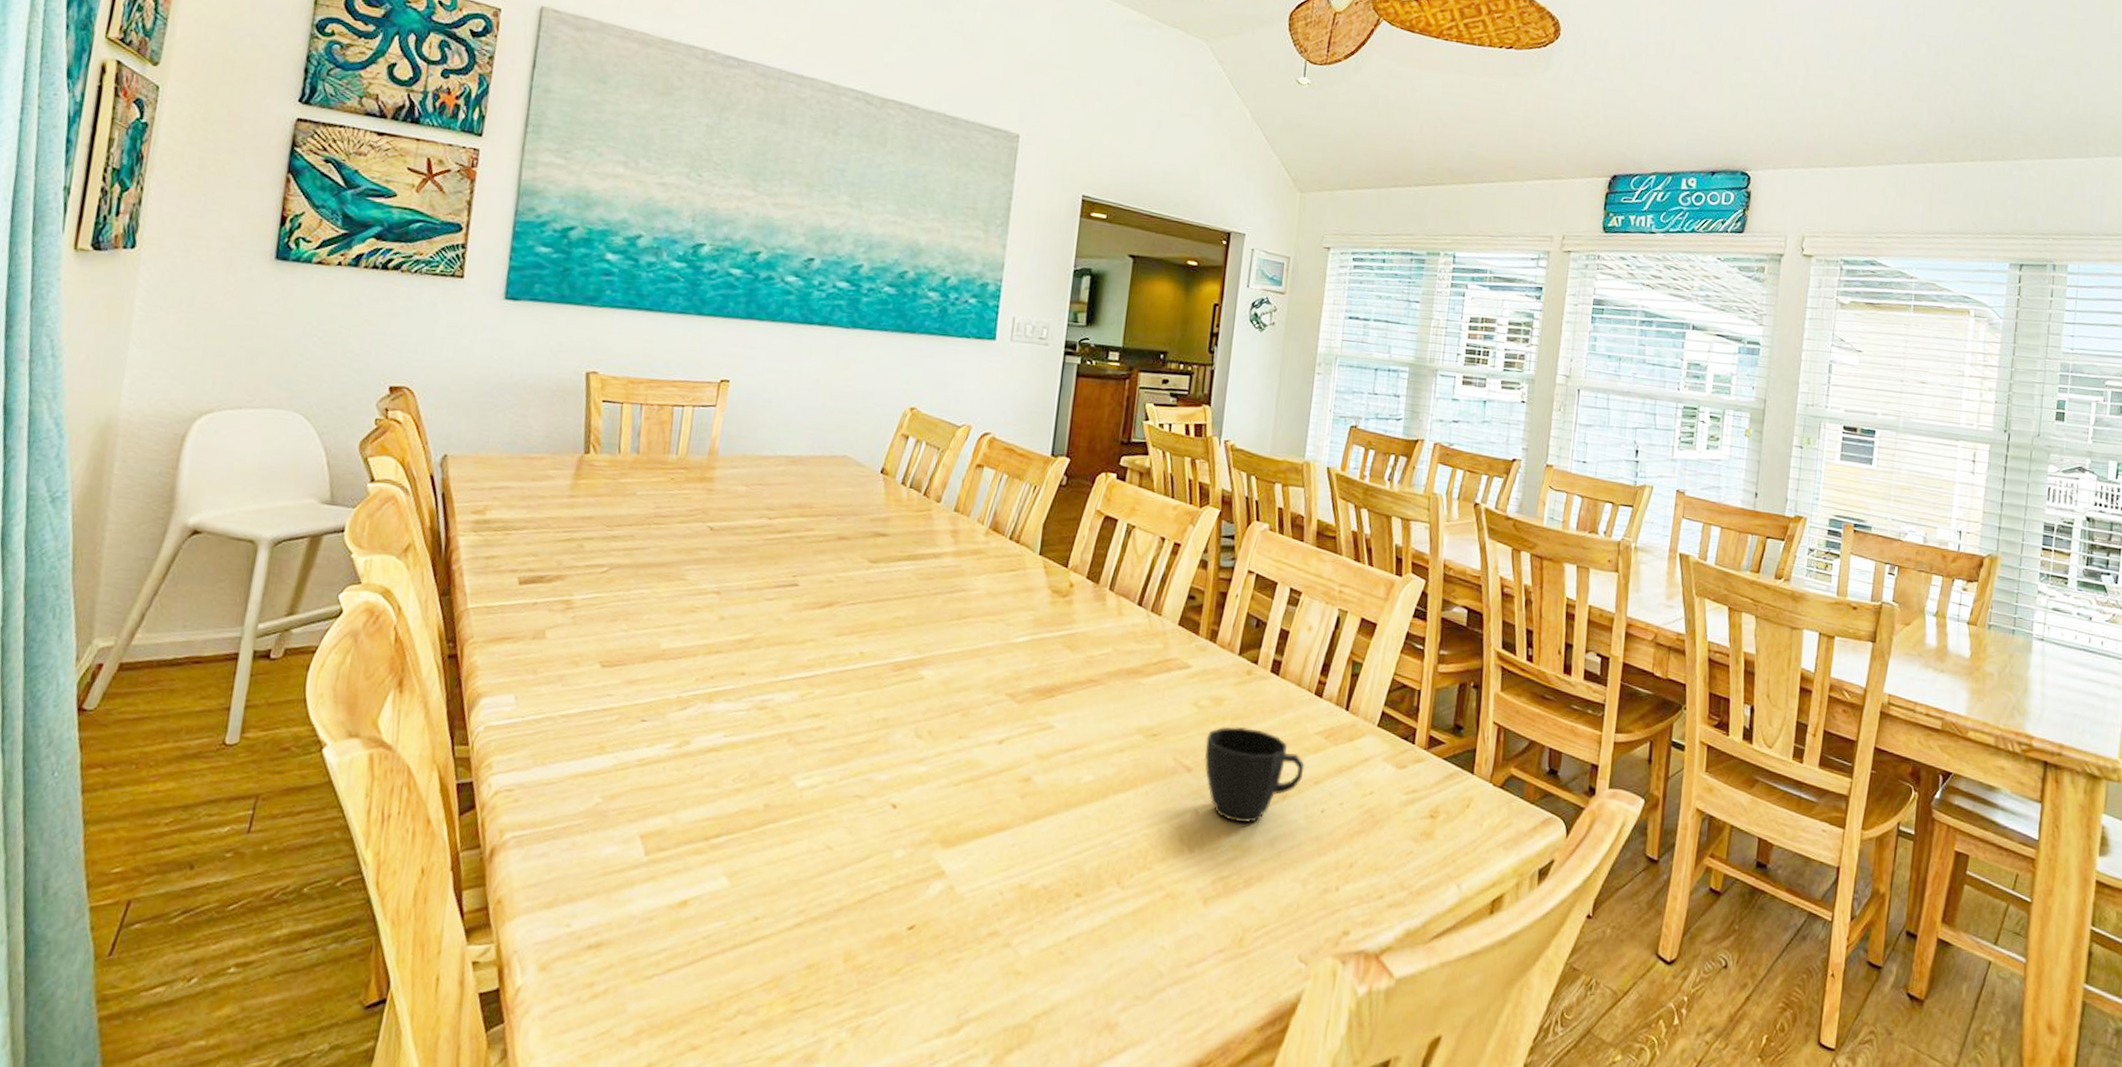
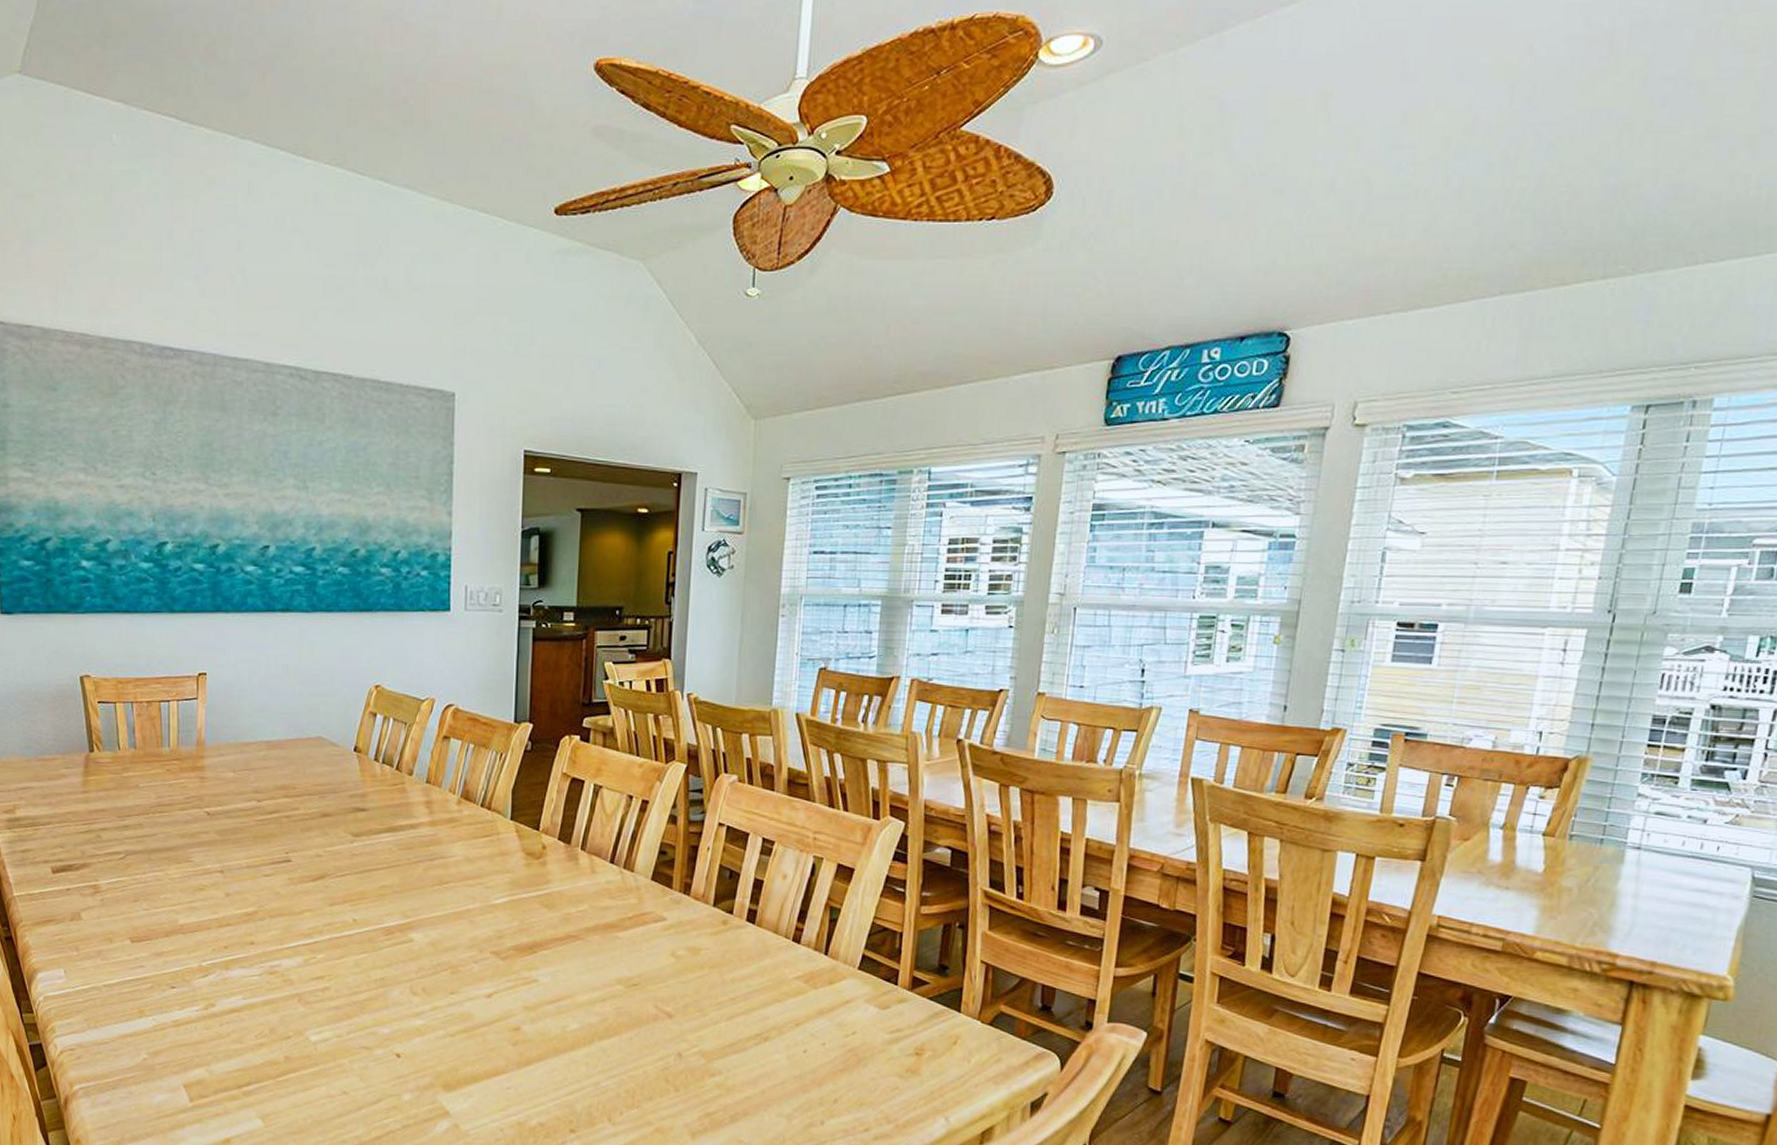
cup: present [1205,726,1305,823] -> none [685,974,785,1063]

